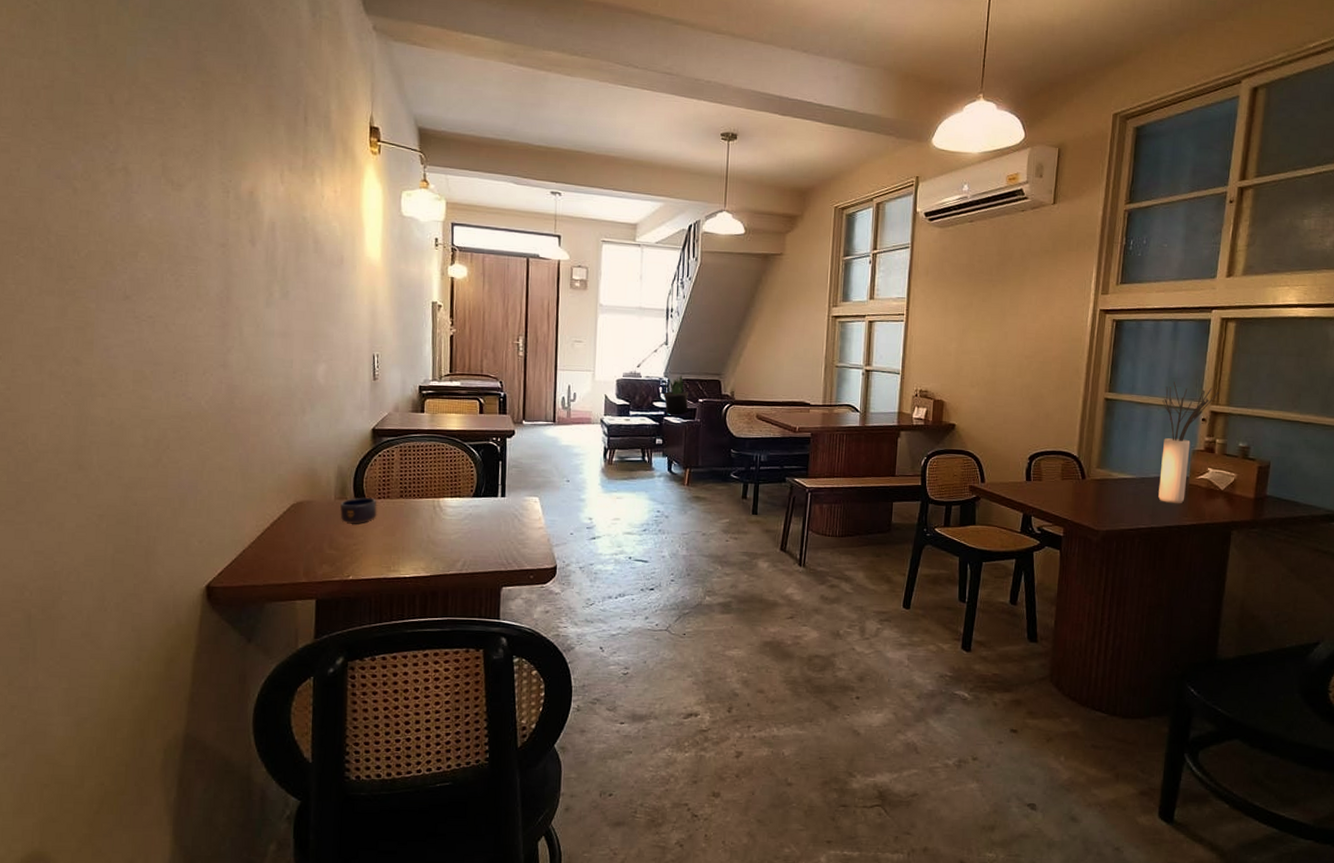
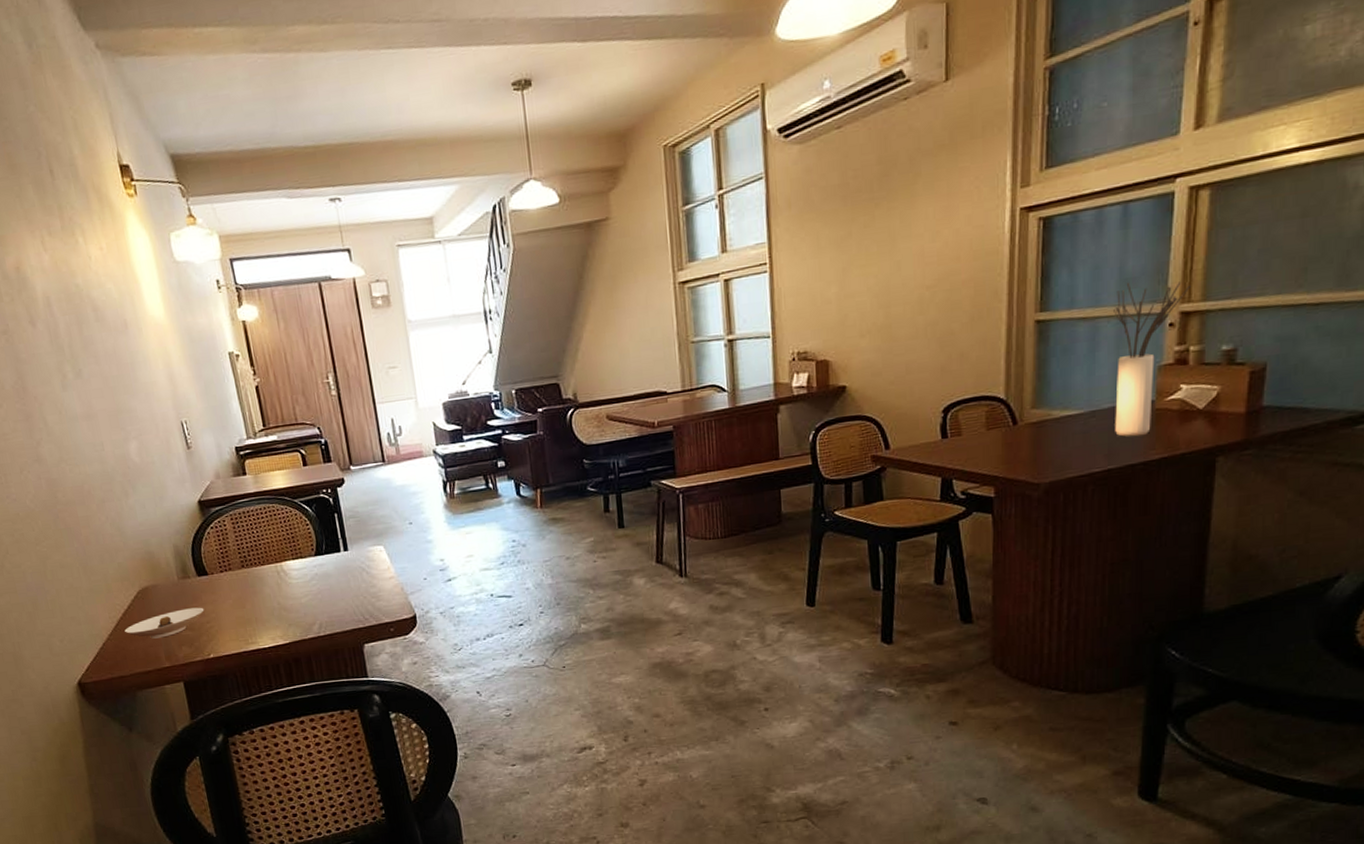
saucer: none [268,528,354,553] -> present [124,607,204,639]
mug: present [340,497,377,524] -> none [184,572,223,602]
planter: present [662,374,689,416] -> none [492,384,528,433]

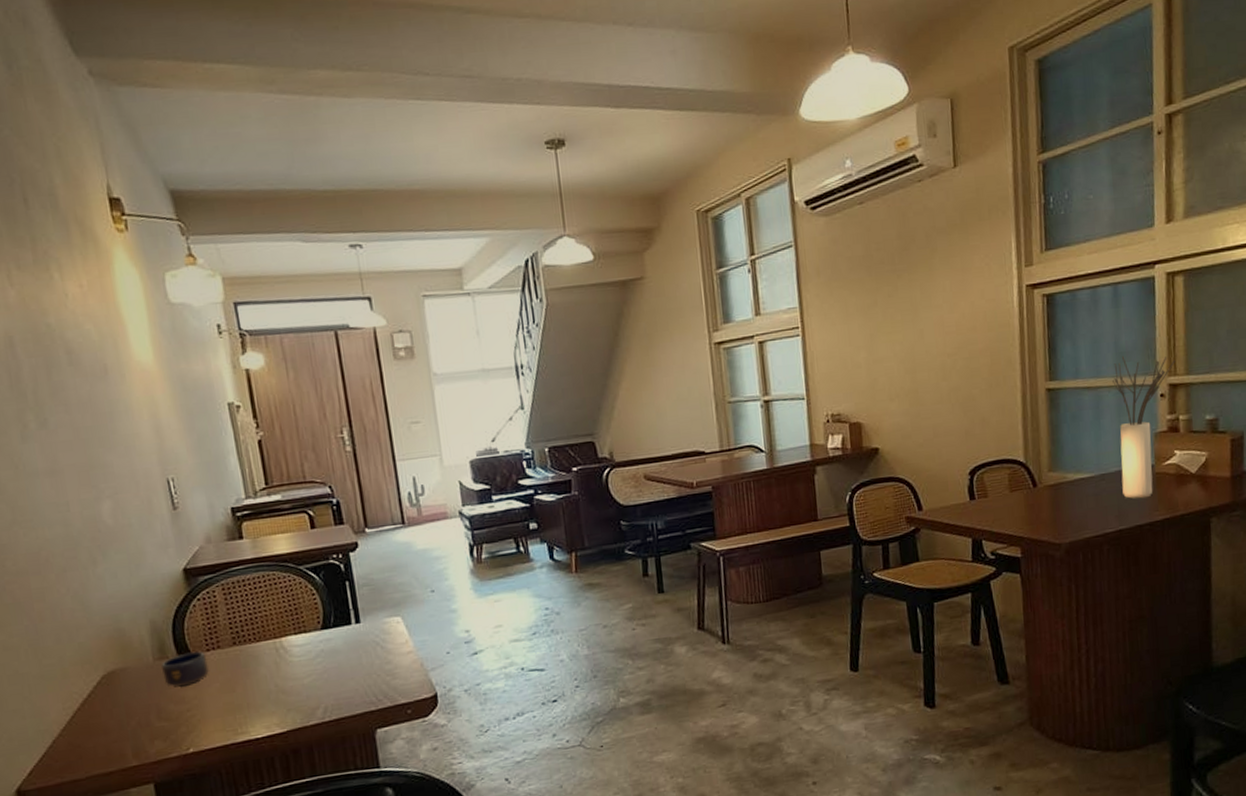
saucer: present [124,607,204,639] -> none [82,692,185,733]
mug: none [184,572,223,602] -> present [161,651,209,687]

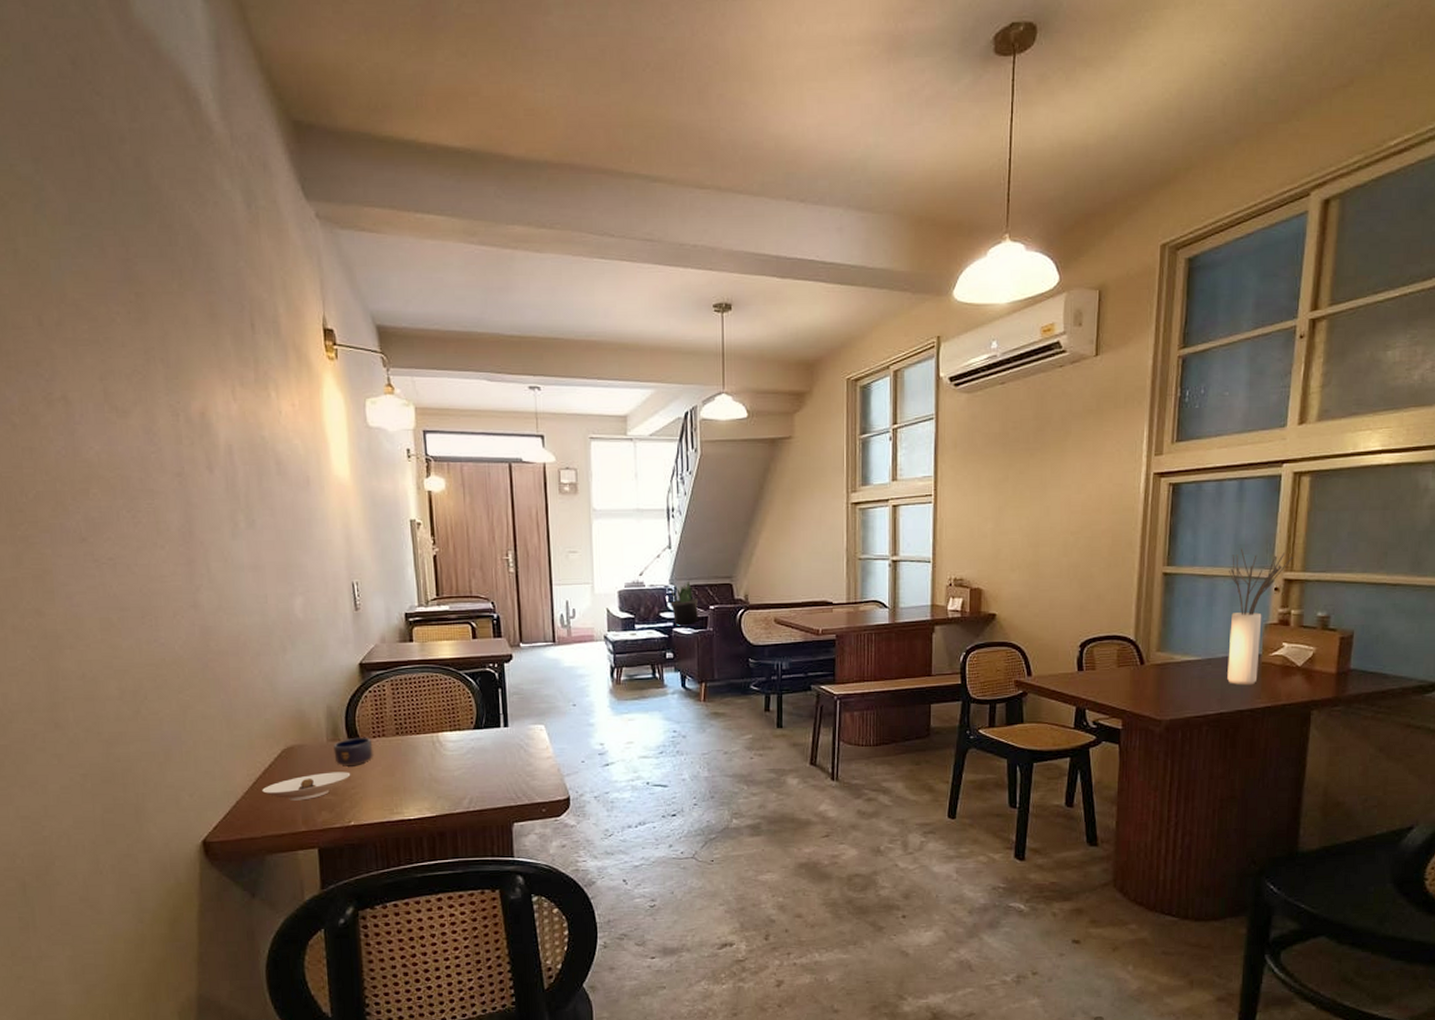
saucer: none [82,692,185,733] -> present [262,772,351,801]
planter: none [523,442,562,493] -> present [667,580,699,626]

